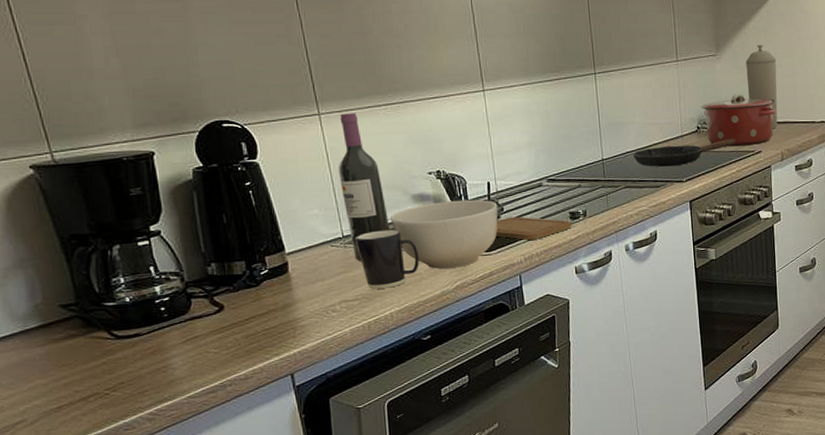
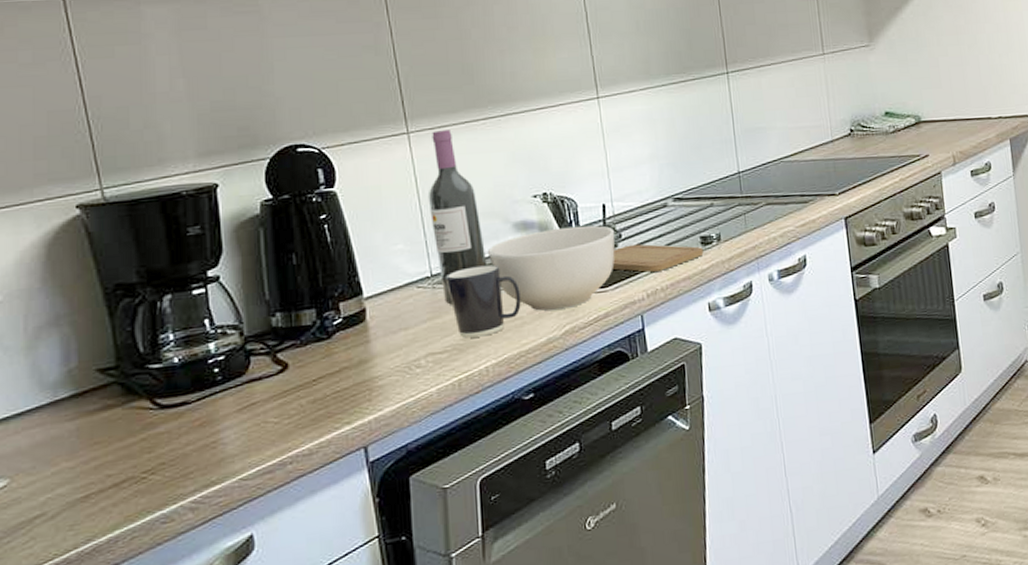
frying pan: present [632,138,736,167] -> none [774,141,897,179]
casserole: present [700,93,776,147] -> none [853,87,943,151]
canister: present [746,44,778,129] -> none [904,31,947,128]

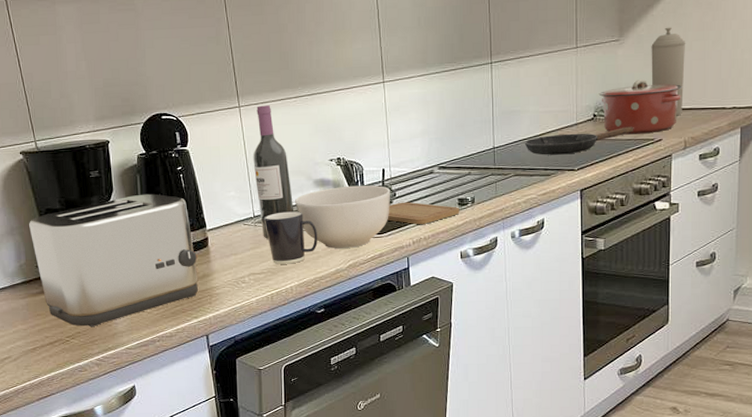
toaster: none [86,253,353,454] -> present [29,194,199,328]
frying pan: none [774,141,897,179] -> present [524,126,634,155]
casserole: none [853,87,943,151] -> present [598,78,682,135]
canister: none [904,31,947,128] -> present [651,27,686,116]

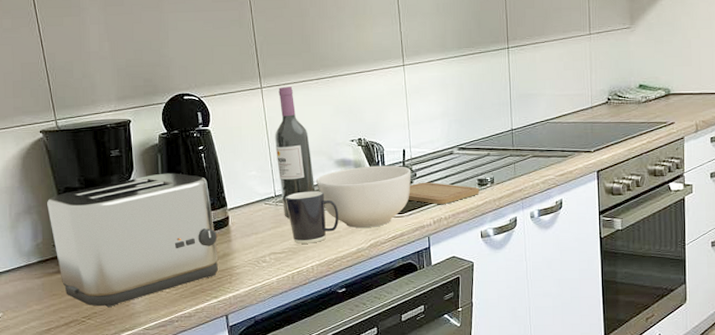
frying pan: present [524,126,634,155] -> none [541,110,647,137]
casserole: present [598,78,682,135] -> none [612,64,692,118]
canister: present [651,27,686,116] -> none [661,16,694,100]

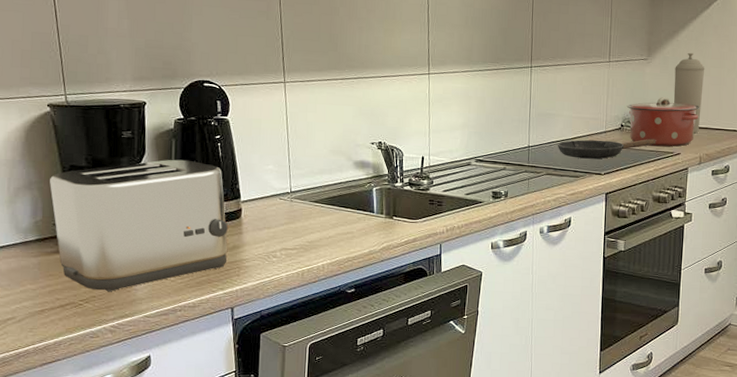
wine bottle: present [274,87,316,218] -> none [294,83,332,215]
mug: present [285,191,339,244] -> none [300,189,354,242]
bowl: present [315,165,412,228] -> none [332,170,429,231]
chopping board: present [408,182,480,204] -> none [423,190,493,213]
frying pan: none [541,110,647,137] -> present [557,138,656,159]
casserole: none [612,64,692,118] -> present [626,96,700,147]
canister: none [661,16,694,100] -> present [673,52,705,134]

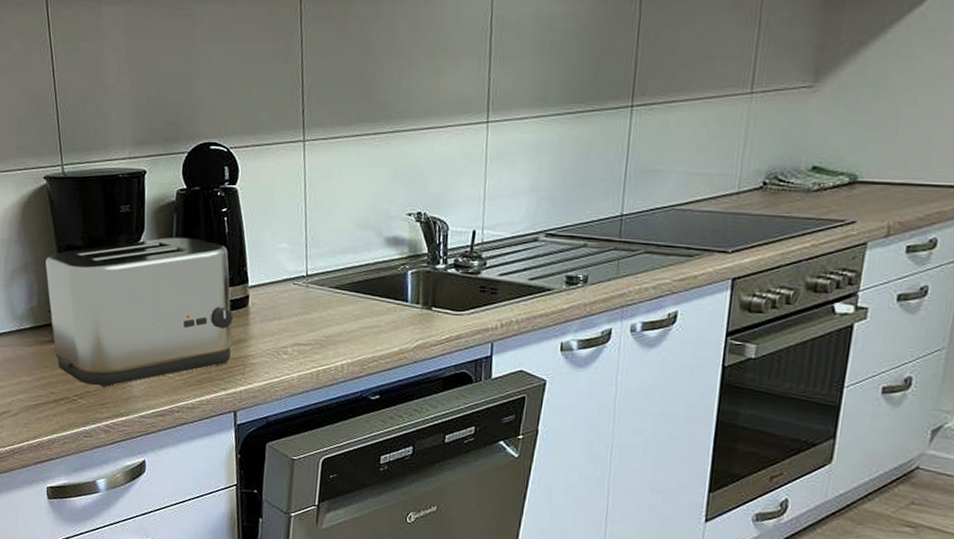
frying pan: present [557,138,656,159] -> none [663,201,818,231]
casserole: present [626,96,700,147] -> none [774,139,895,213]
canister: present [673,52,705,134] -> none [851,73,909,192]

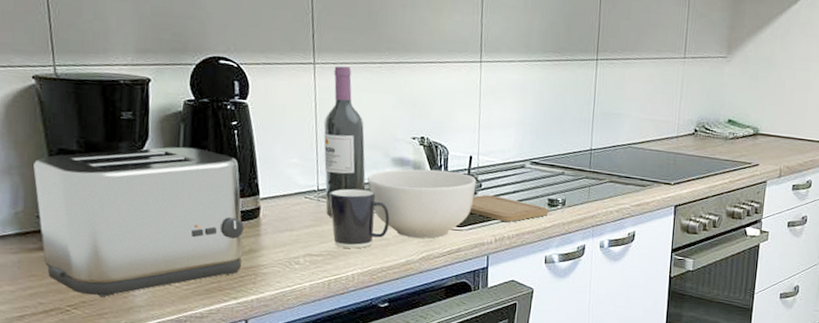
wine bottle: none [313,141,357,304] -> present [323,66,366,217]
mug: none [318,272,382,337] -> present [329,188,390,249]
bowl: none [358,248,481,325] -> present [367,169,477,238]
chopping board: none [471,273,567,304] -> present [469,194,549,222]

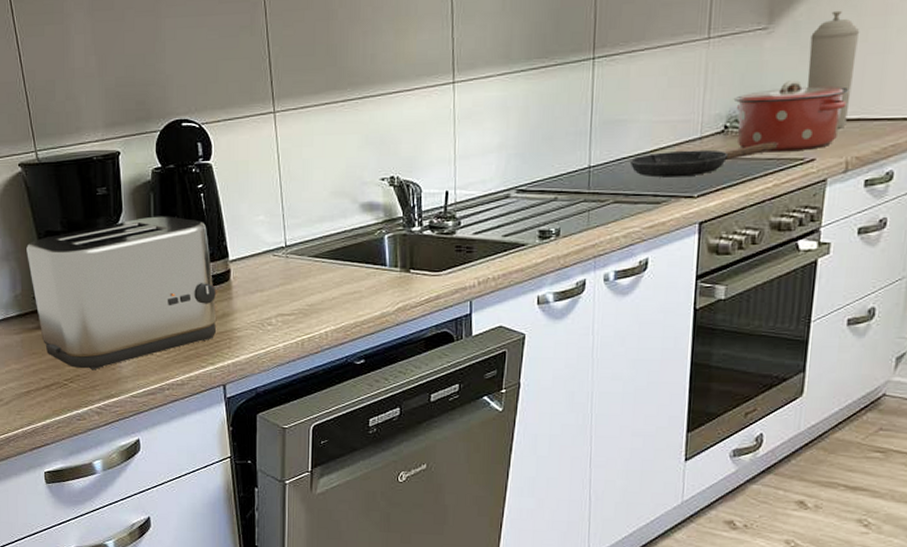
wine bottle: present [323,66,366,217] -> none [287,111,335,274]
mug: present [329,188,390,249] -> none [297,241,361,305]
bowl: present [367,169,477,238] -> none [335,211,455,287]
chopping board: present [469,194,549,222] -> none [448,233,540,261]
frying pan: none [622,144,733,167] -> present [629,141,778,178]
casserole: none [701,100,783,157] -> present [733,79,850,152]
canister: none [754,52,790,143] -> present [807,10,860,129]

